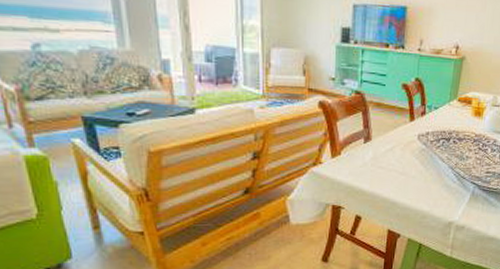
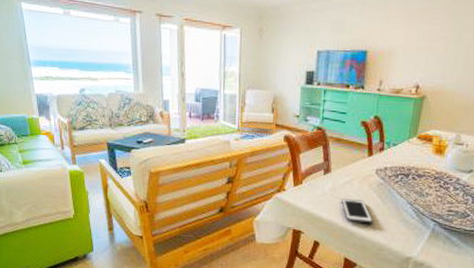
cell phone: none [384,168,415,192] -> present [342,199,372,224]

